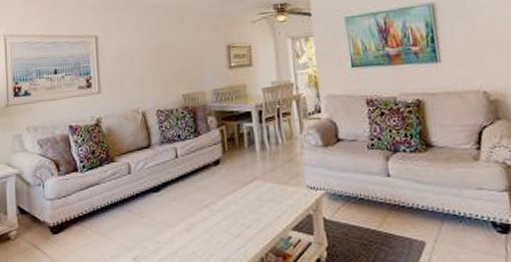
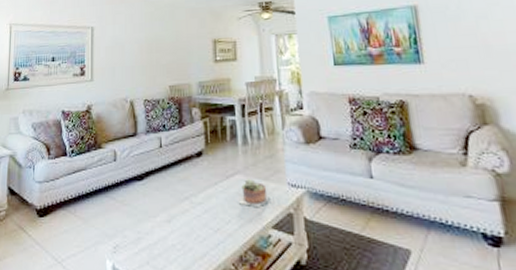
succulent plant: none [259,183,290,212] -> present [239,178,271,208]

